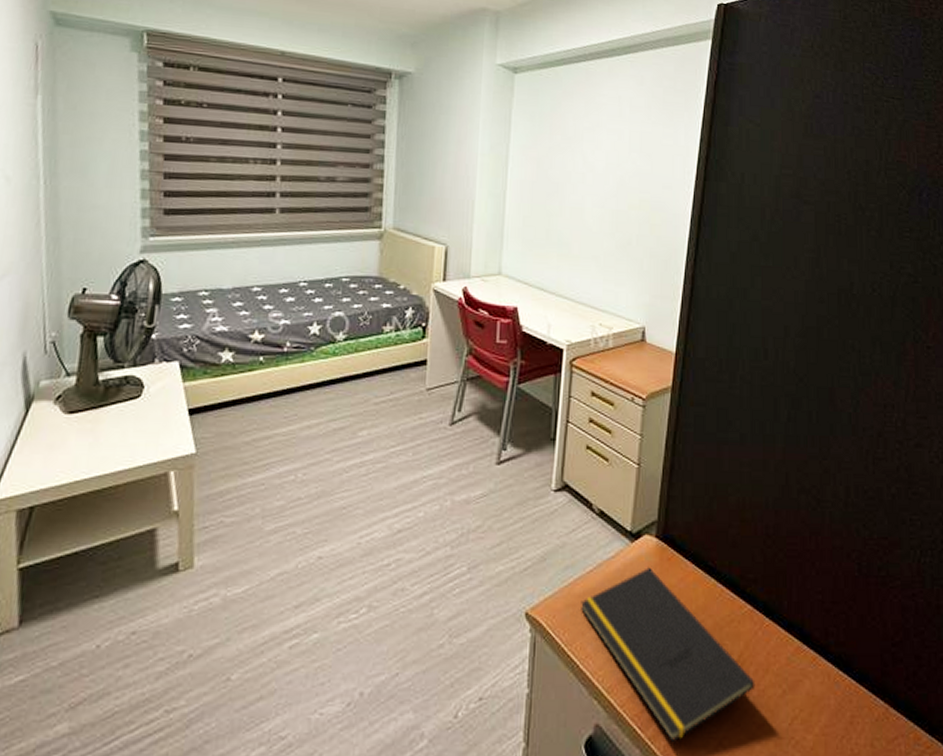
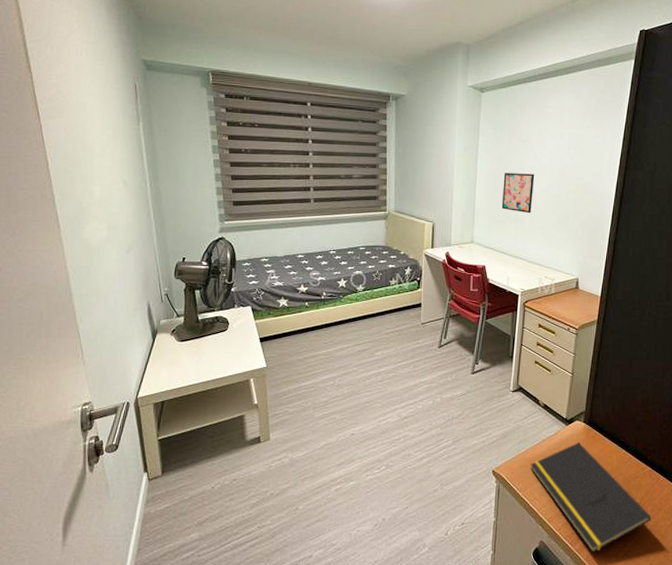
wall art: none [540,180,585,237] -> present [501,173,535,214]

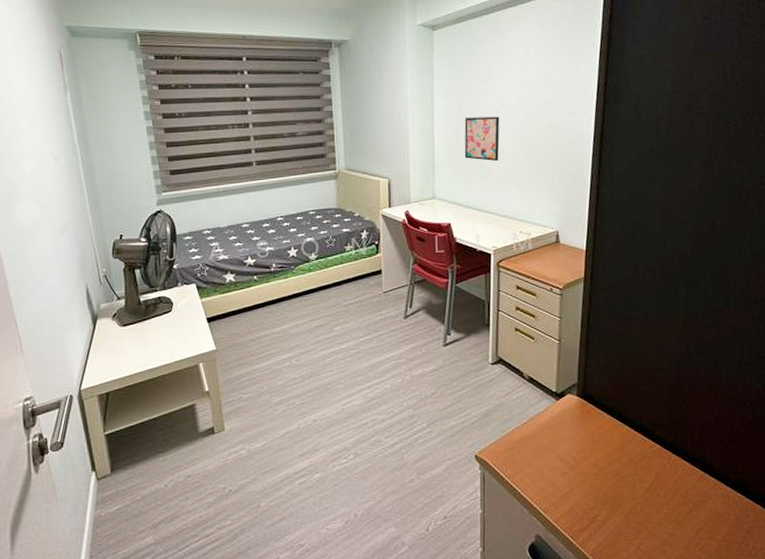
notepad: present [531,442,652,552] -> none [519,419,666,547]

